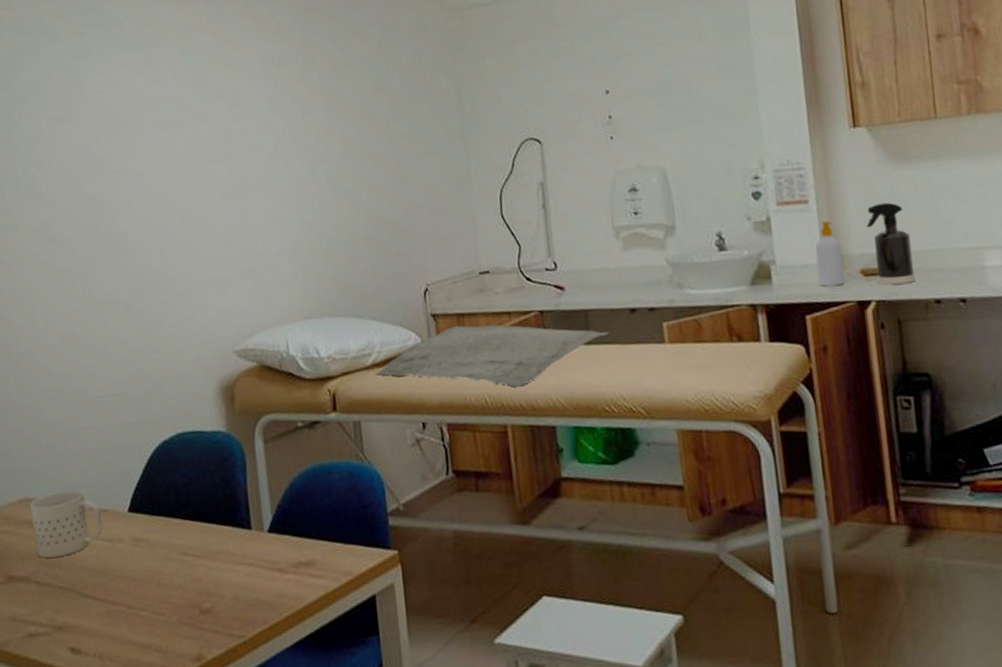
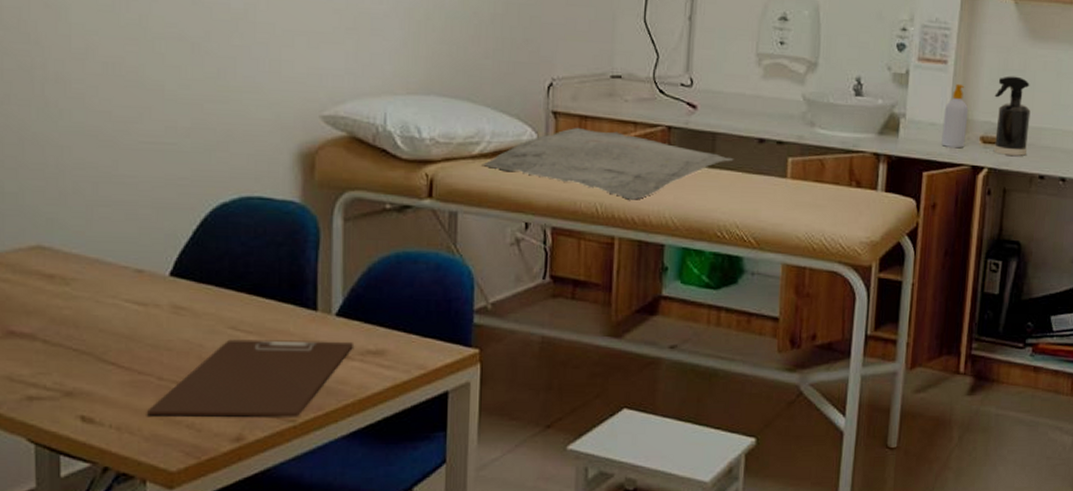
mug: present [30,490,103,558] -> none [44,243,136,316]
clipboard: none [121,555,287,642] -> present [146,339,355,417]

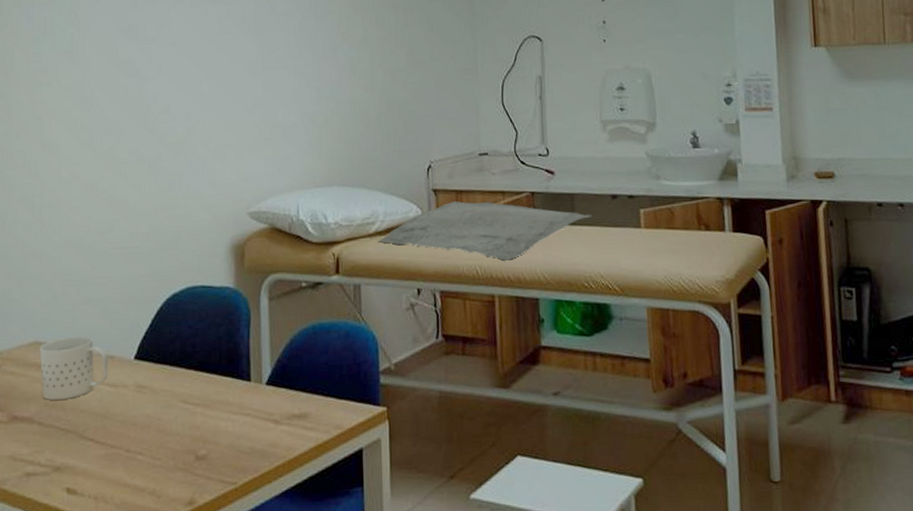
mug: none [44,243,136,316] -> present [40,336,109,400]
clipboard: present [146,339,355,417] -> none [117,407,282,484]
soap bottle: present [941,83,969,149] -> none [776,127,801,186]
spray bottle: present [993,76,1031,156] -> none [821,114,862,188]

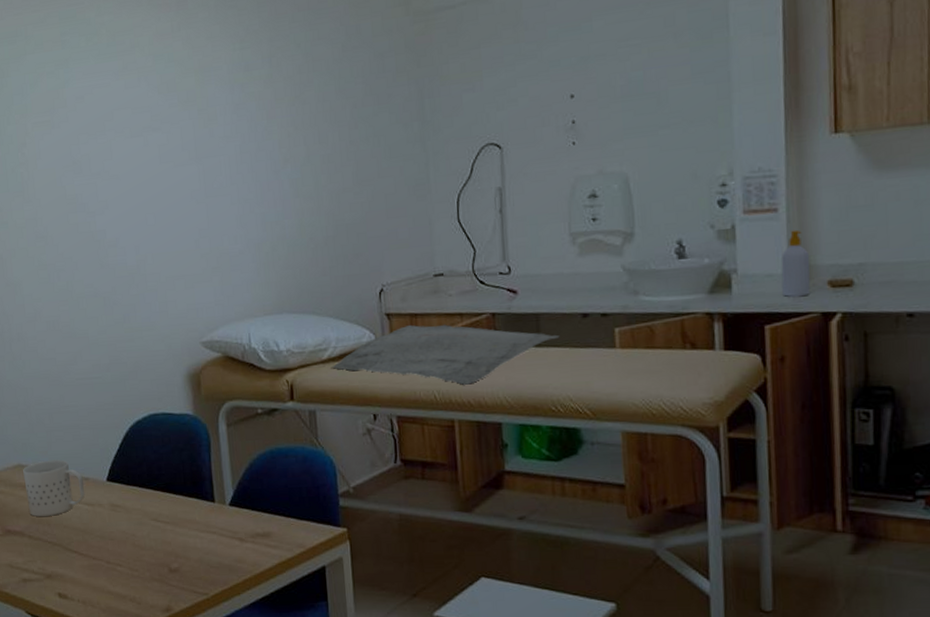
soap bottle: none [776,127,801,186] -> present [780,229,811,297]

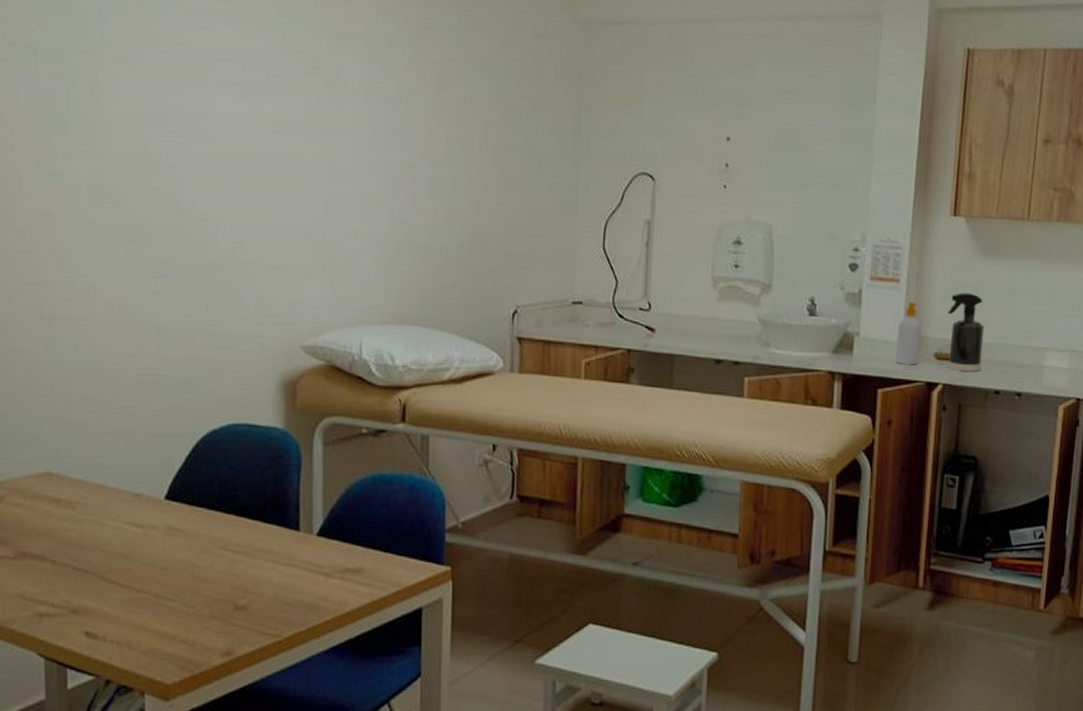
mug: present [23,459,86,516] -> none [52,469,135,538]
towel: present [331,324,560,385] -> none [451,352,692,421]
spray bottle: none [839,212,889,297] -> present [947,292,984,372]

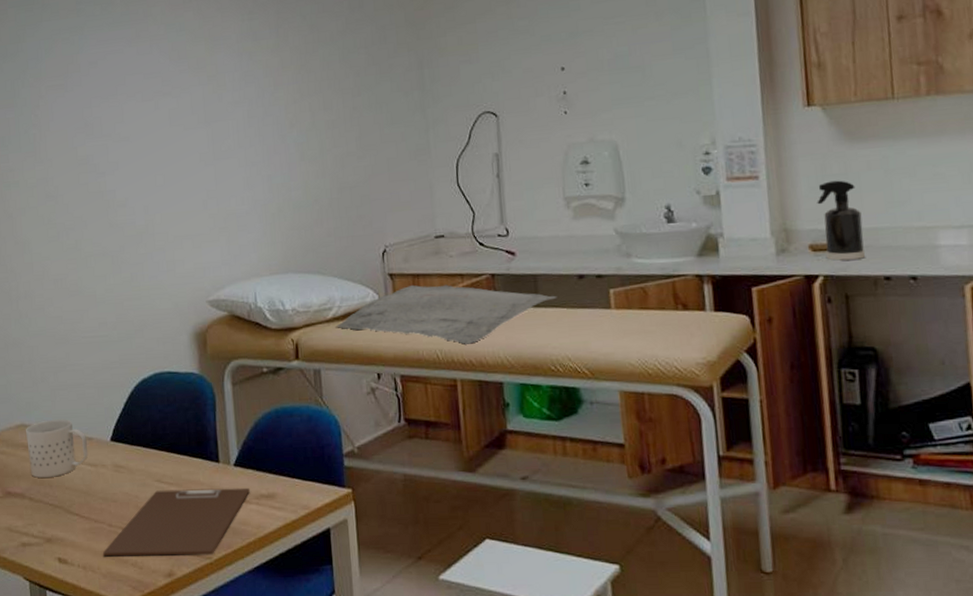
mug: none [52,469,135,538] -> present [26,419,89,478]
clipboard: none [144,559,334,633] -> present [102,487,251,556]
towel: none [451,352,692,421] -> present [335,284,557,344]
soap bottle: present [896,301,922,366] -> none [763,196,793,261]

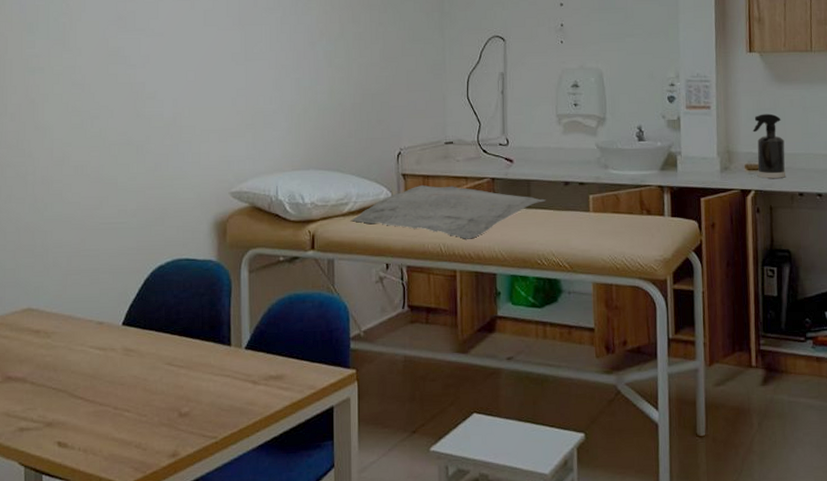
mug: present [26,419,89,478] -> none [32,303,98,362]
clipboard: present [102,487,251,556] -> none [105,369,260,438]

